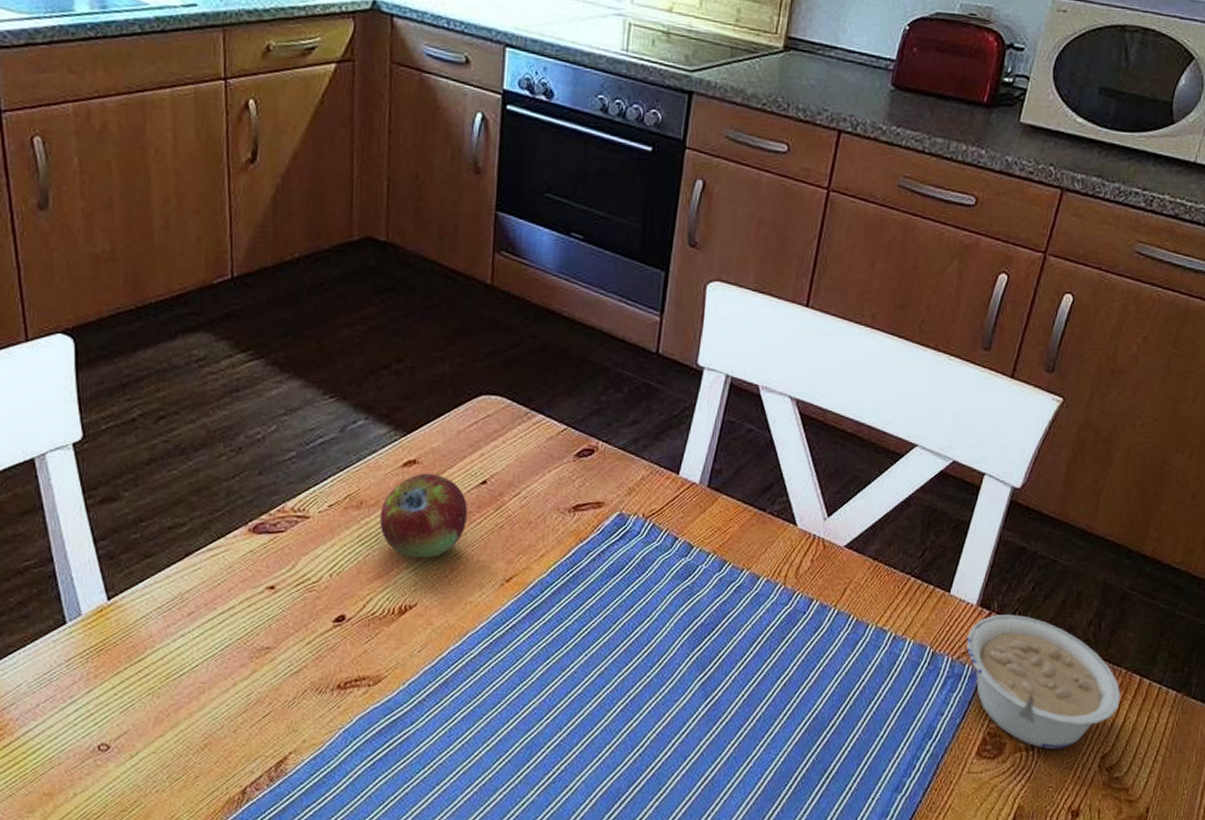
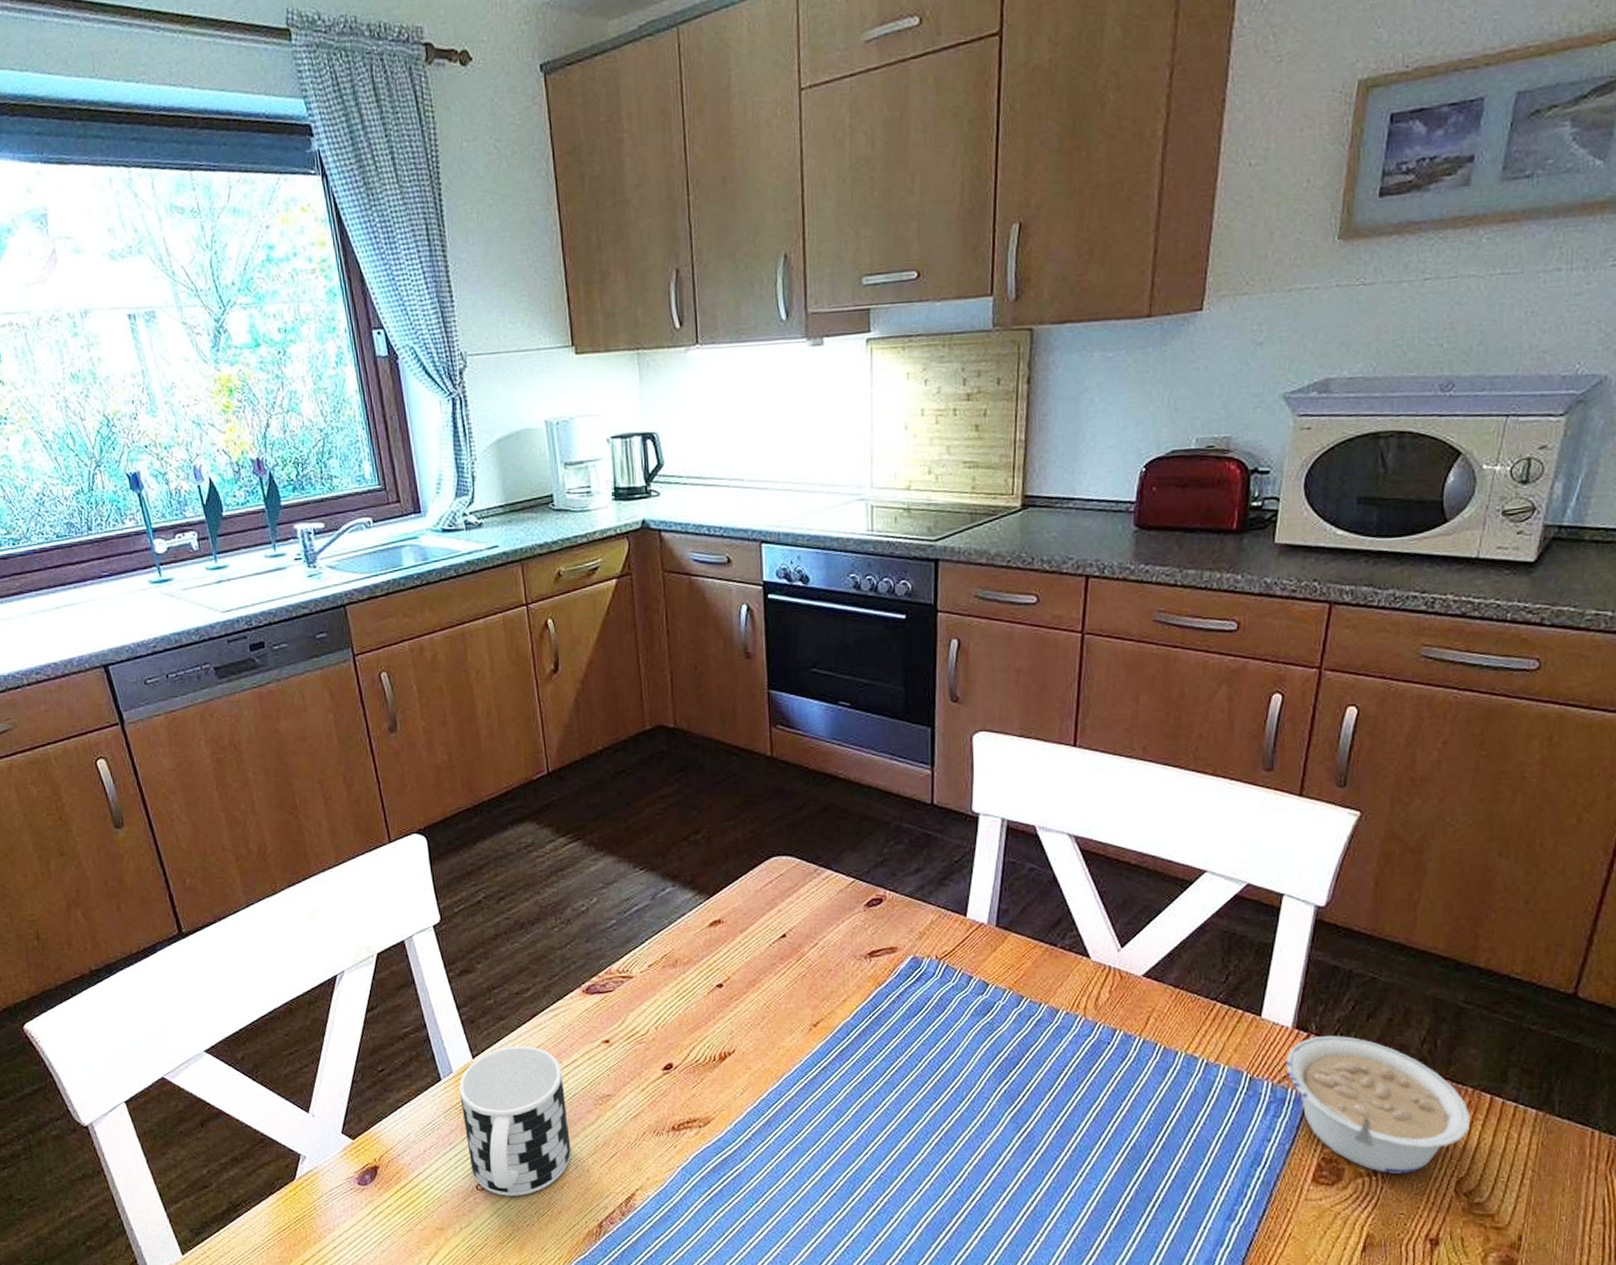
cup: none [88,588,218,758] -> present [459,1046,571,1196]
fruit: present [379,473,468,558] -> none [694,931,772,1009]

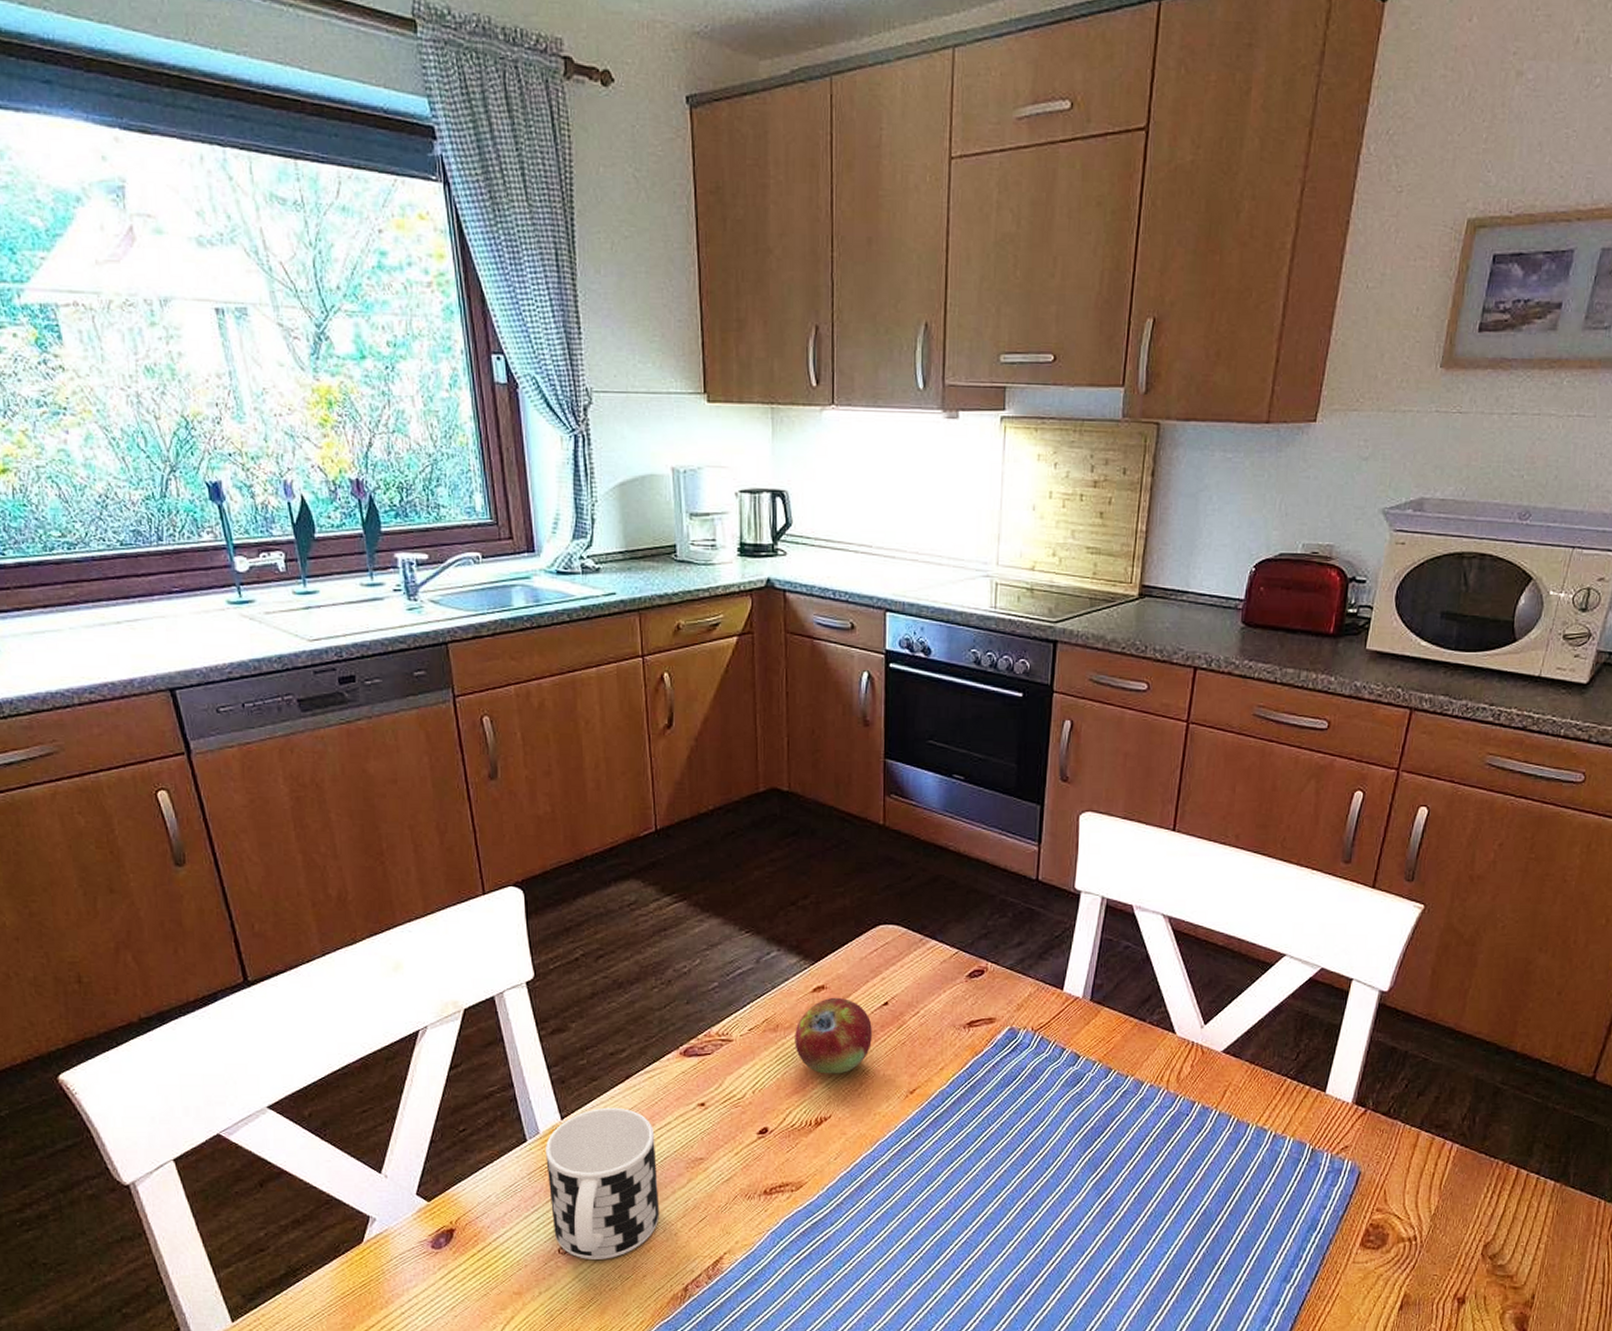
fruit: none [694,931,772,1009] -> present [795,997,872,1074]
legume: present [1285,1035,1471,1174] -> none [1344,1110,1500,1239]

